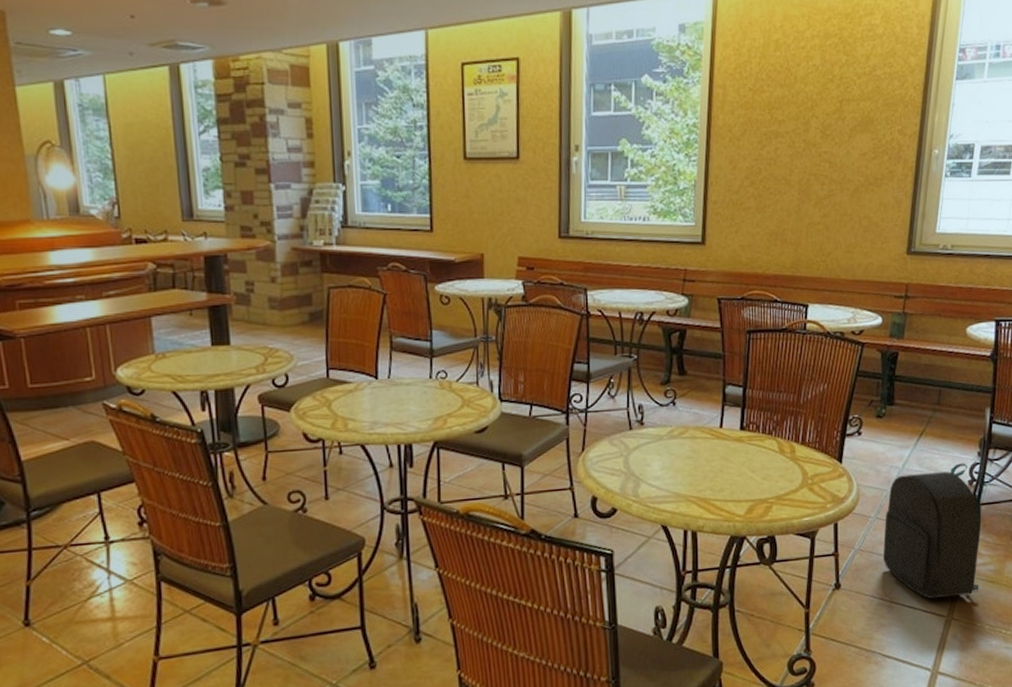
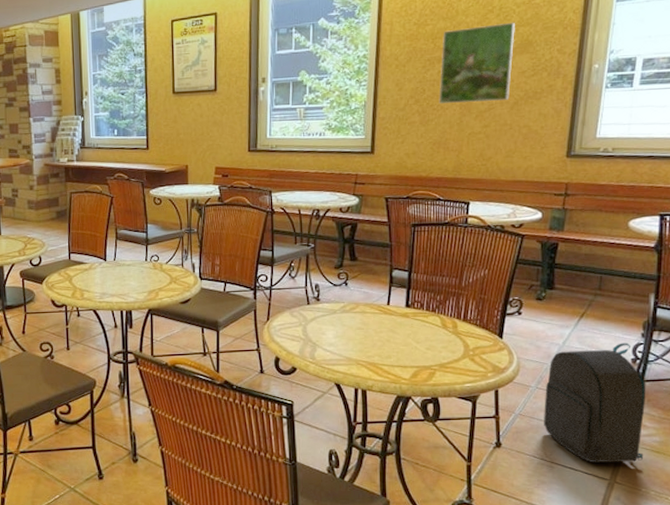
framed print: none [776,95,856,187] -> present [439,22,515,104]

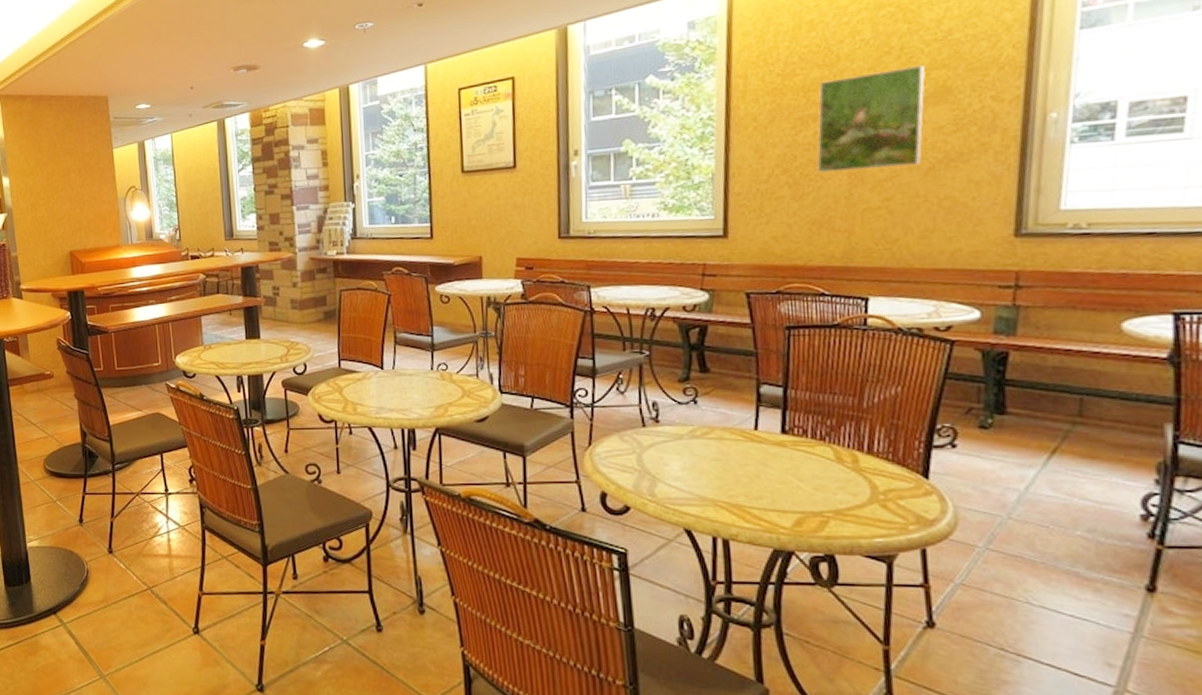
backpack: present [544,343,646,462] -> none [1000,491,1172,663]

